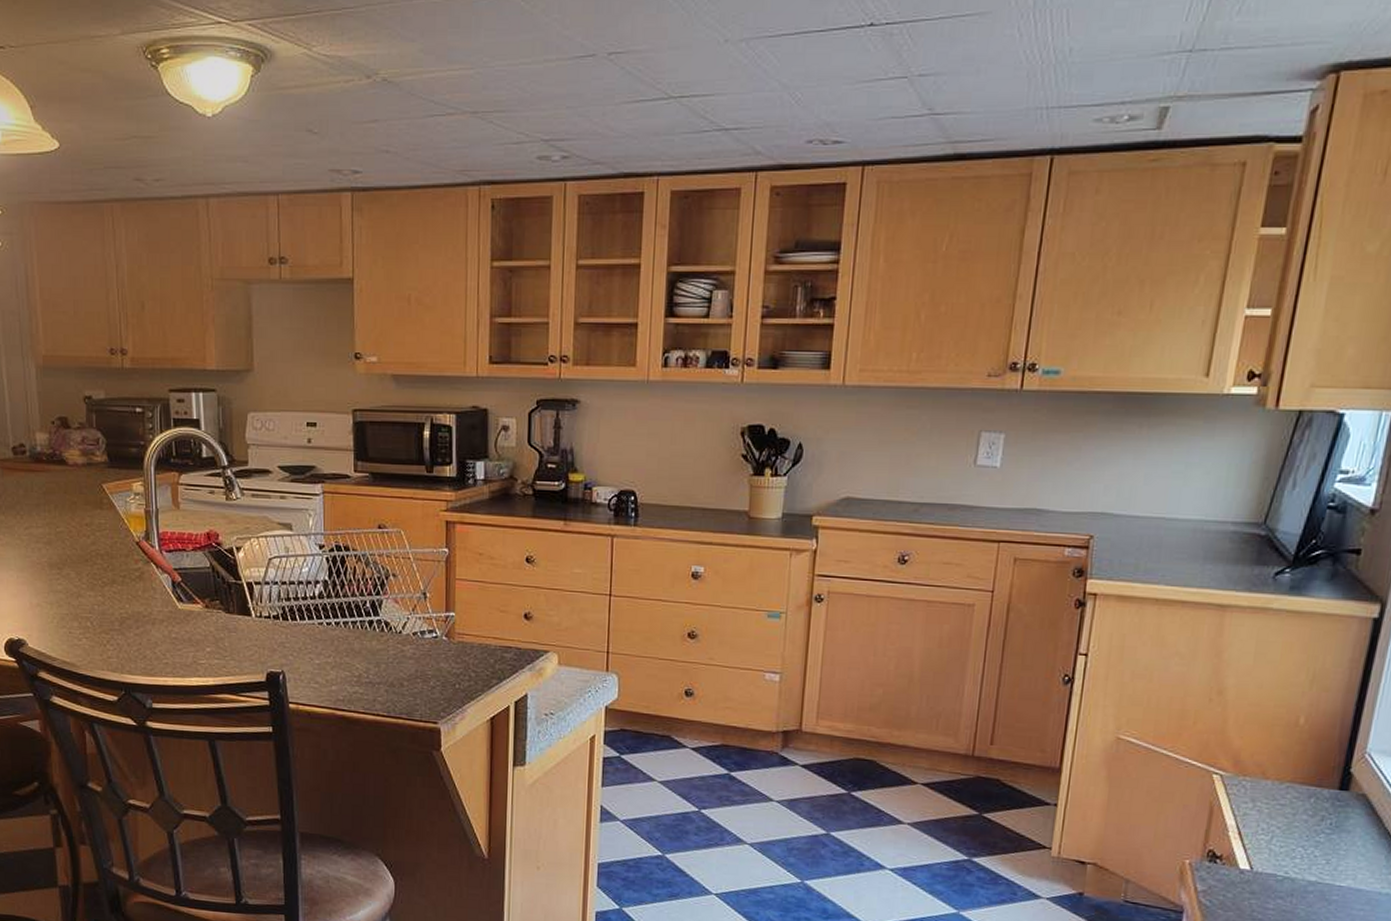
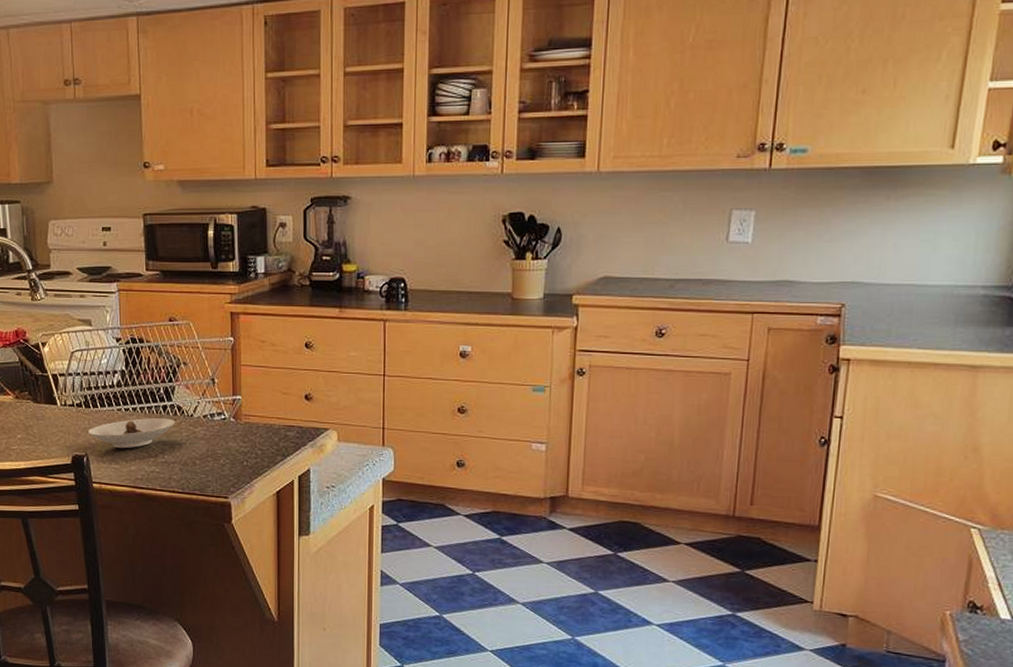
saucer: none [285,633,382,666] -> present [88,418,175,448]

